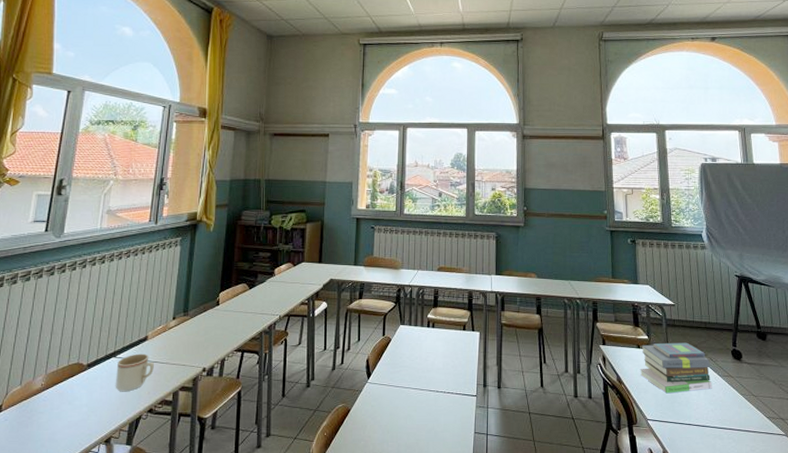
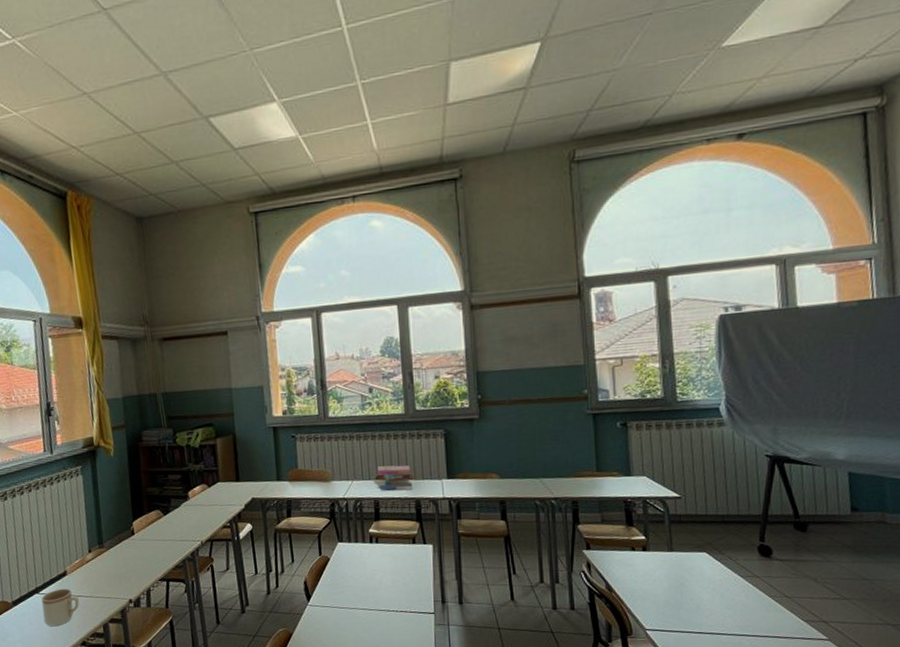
books: none [435,260,468,282] -> present [373,465,413,491]
books: present [640,342,712,394] -> none [635,540,731,600]

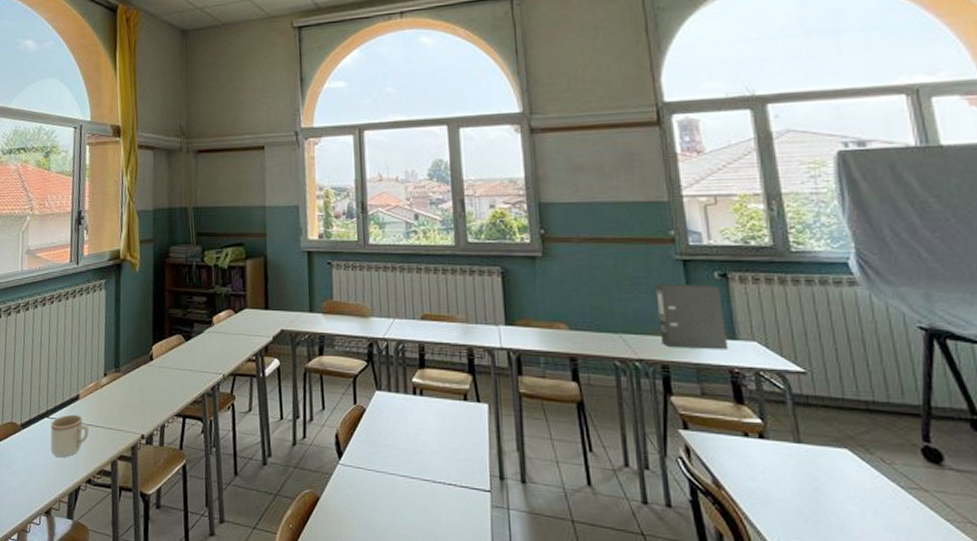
books: present [373,465,413,491] -> none [418,304,465,335]
binder: none [570,433,625,487] -> present [655,283,729,350]

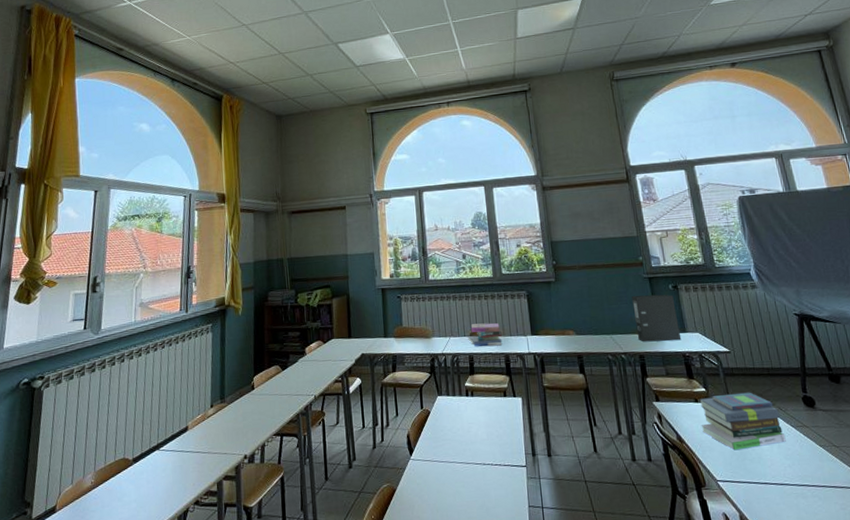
mug: present [50,414,89,458] -> none [160,444,197,485]
books: none [418,304,465,335] -> present [468,322,503,347]
books: none [751,430,889,510] -> present [699,392,786,451]

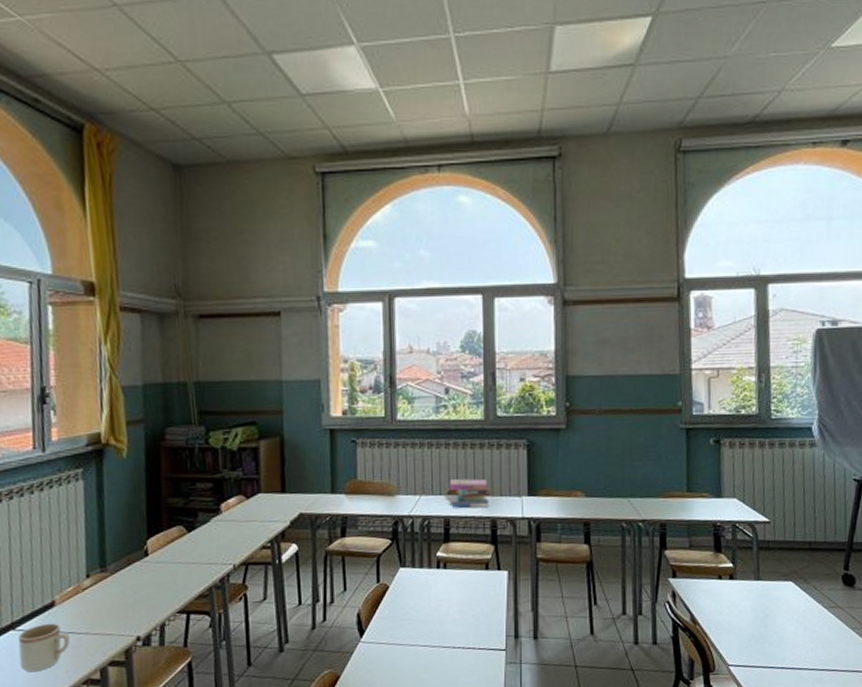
mug: none [160,444,197,485] -> present [18,623,70,673]
binder: present [632,294,682,342] -> none [661,450,715,508]
books: present [699,392,786,451] -> none [720,568,815,633]

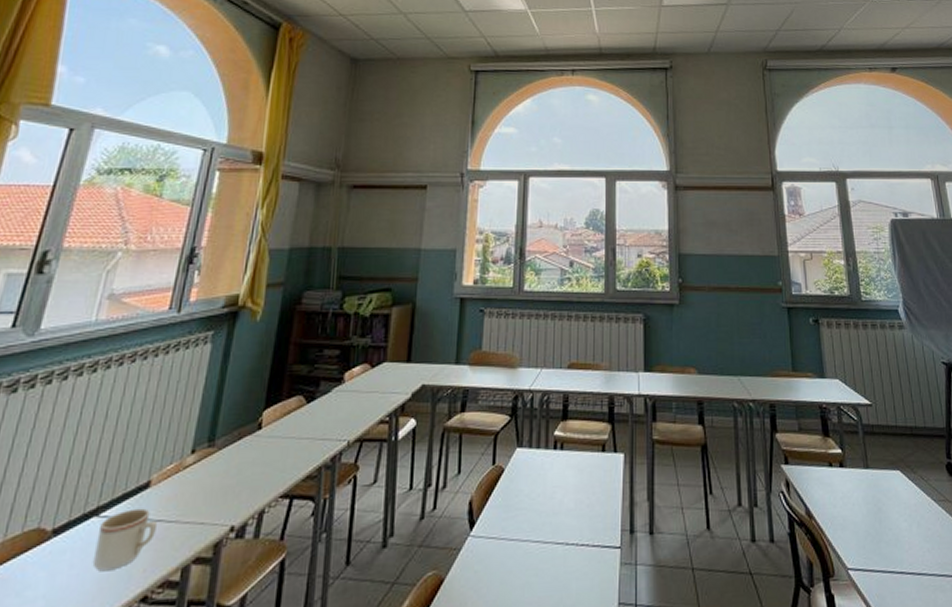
books: present [444,478,489,509] -> none [564,352,608,384]

